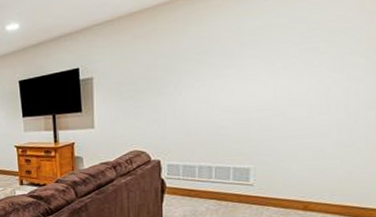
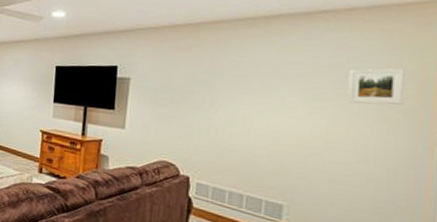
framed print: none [308,10,367,58] -> present [347,68,405,105]

